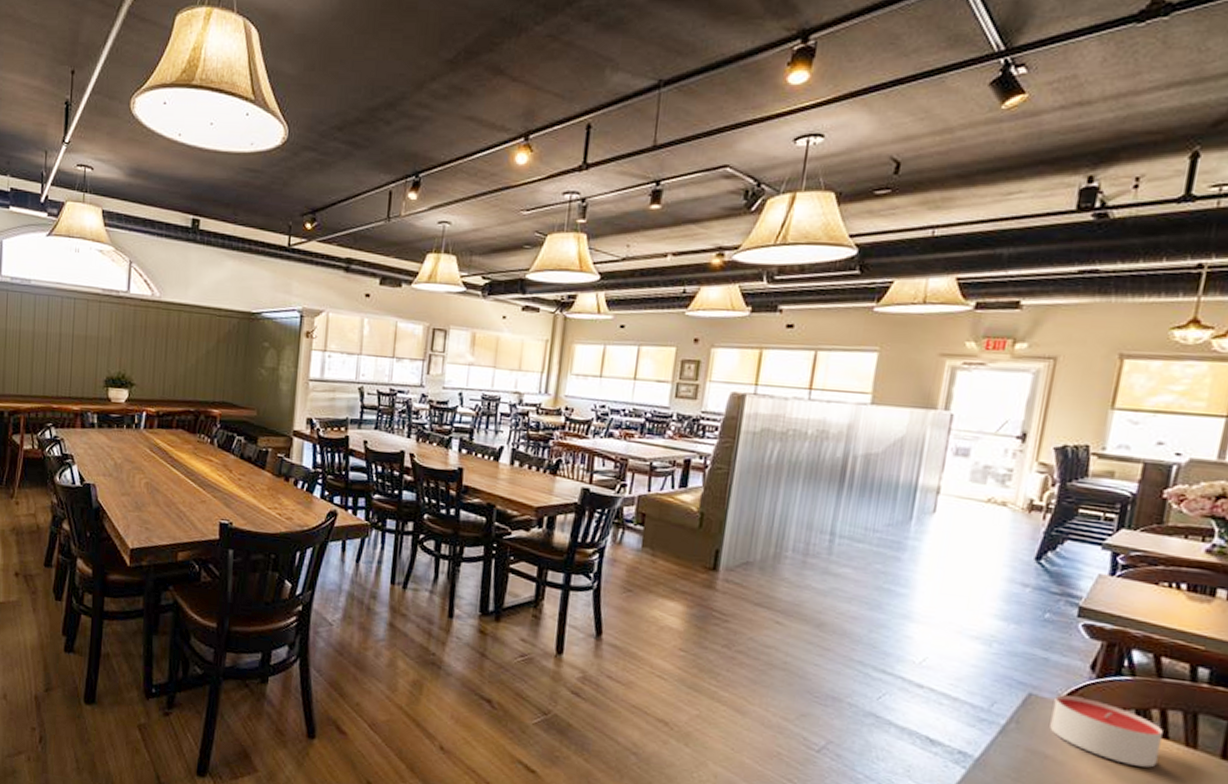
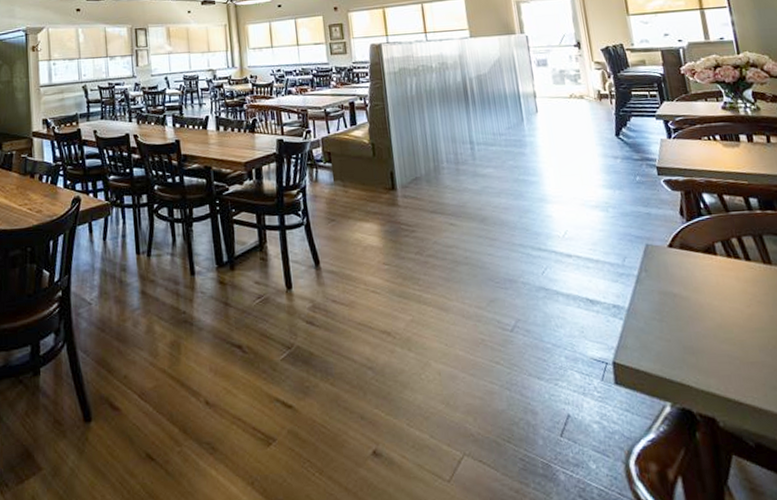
candle: present [1050,694,1163,768] -> none [665,239,750,289]

